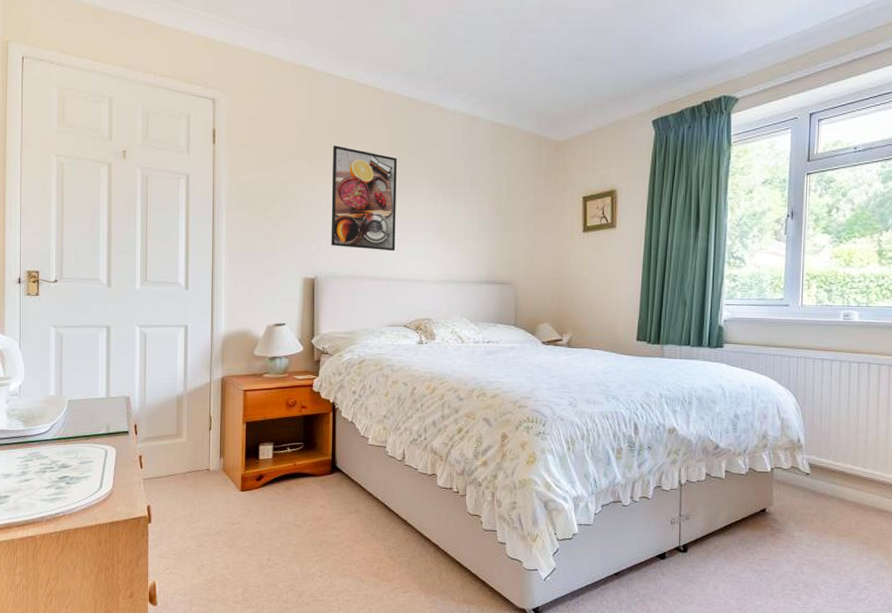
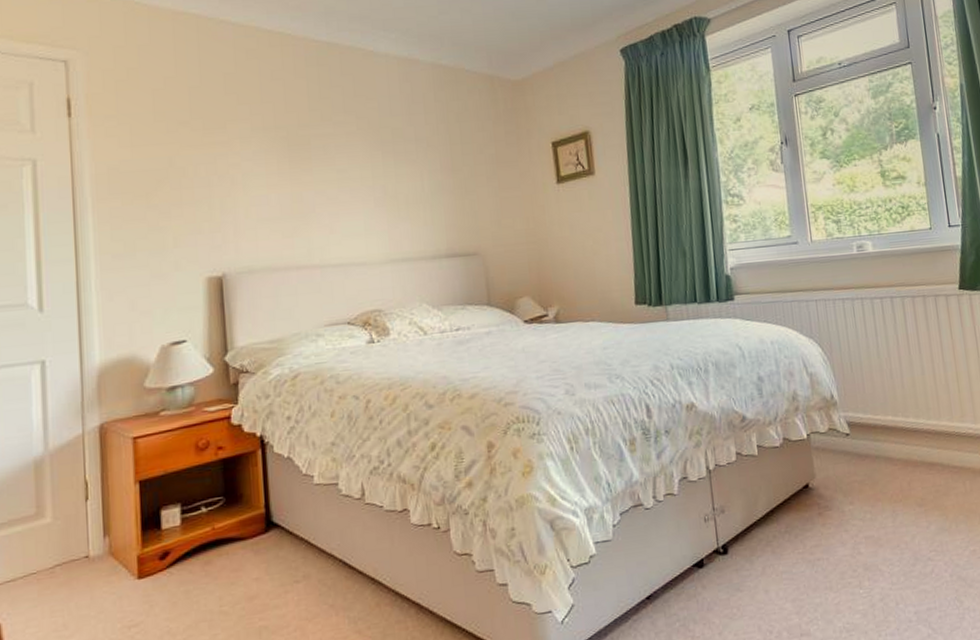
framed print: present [331,146,397,251] -> none [234,107,327,233]

